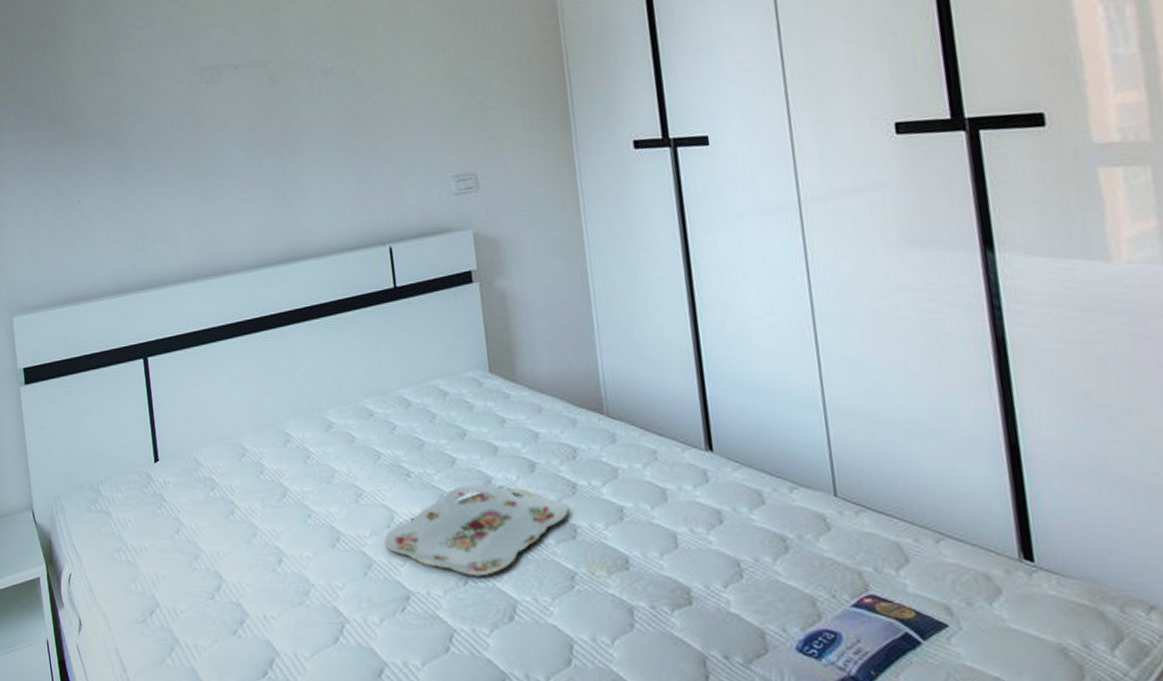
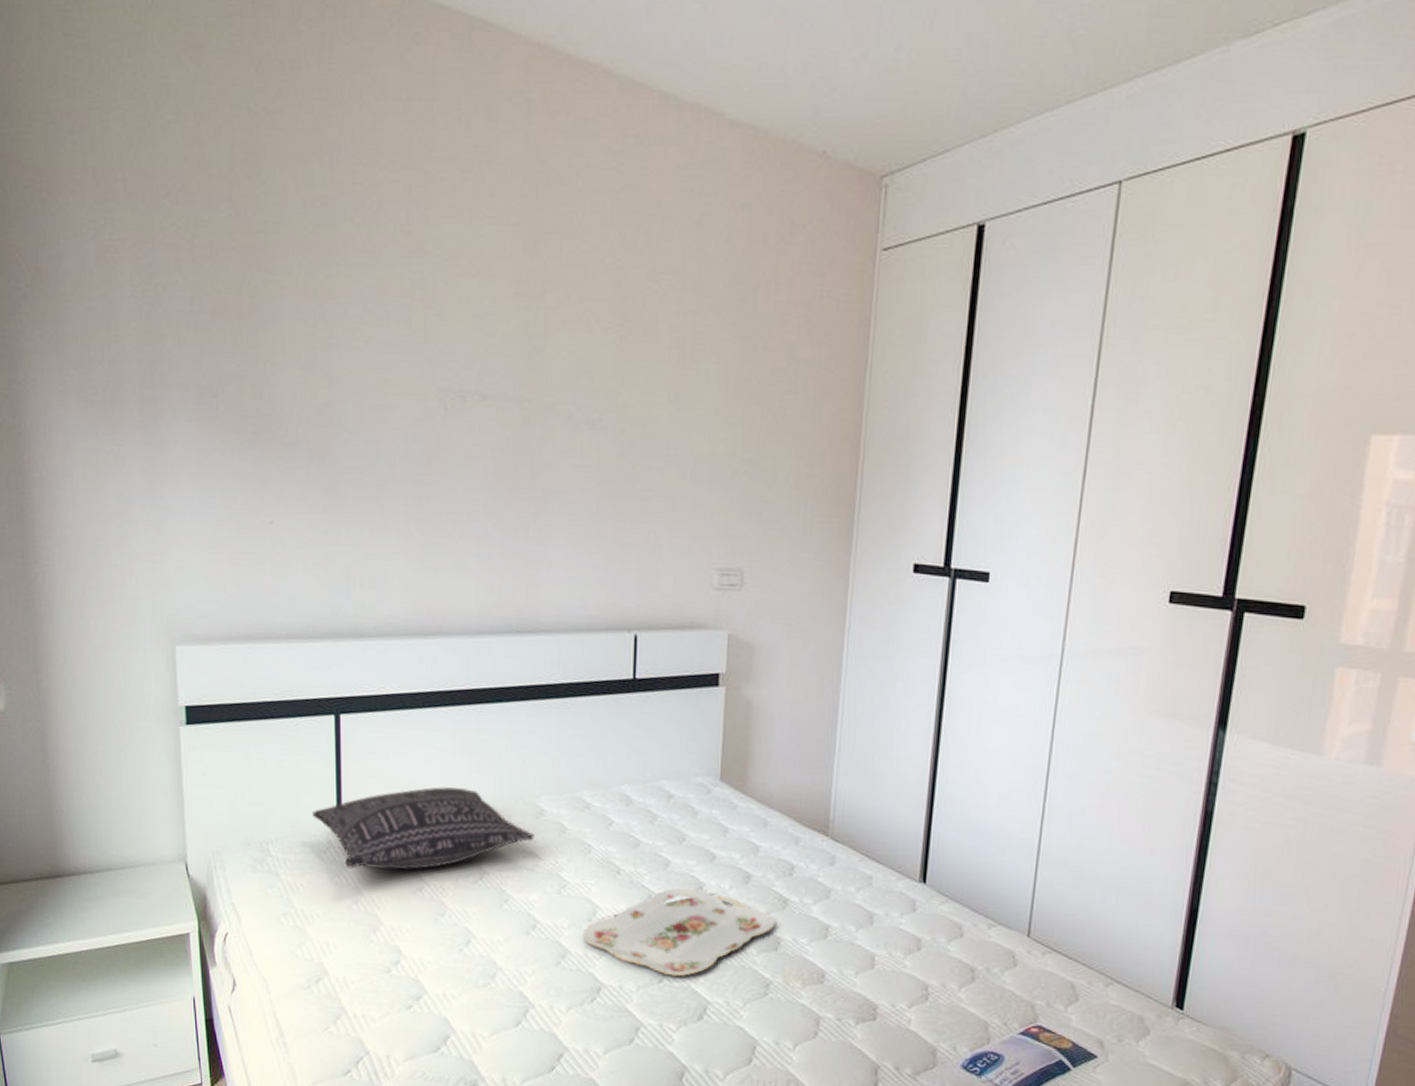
pillow: none [133,411,327,500] -> present [312,787,534,870]

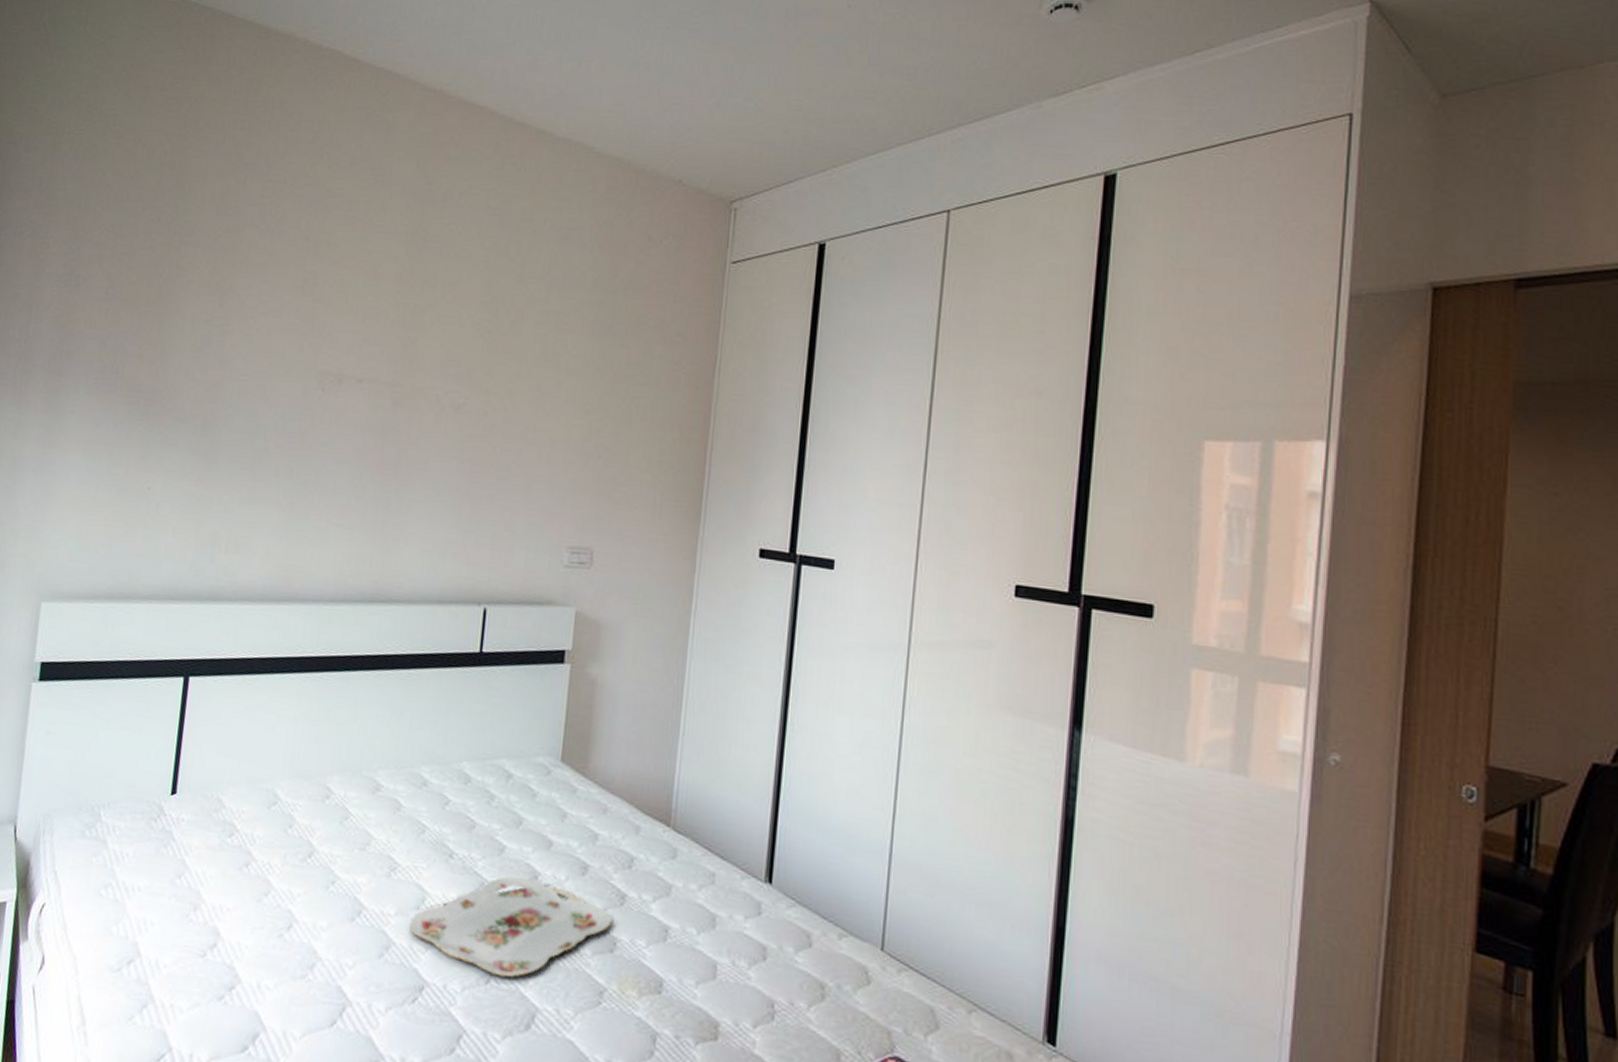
pillow: present [312,787,534,870] -> none [148,755,369,844]

